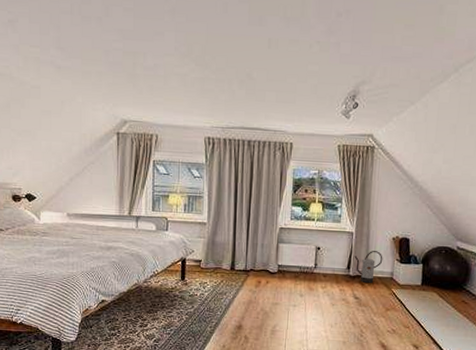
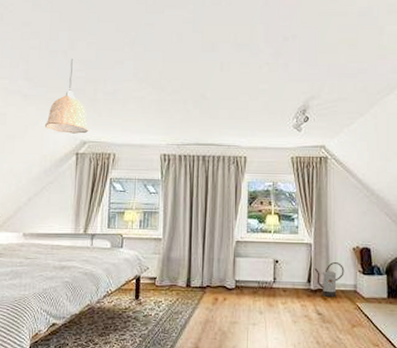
pendant lamp: none [82,27,129,112] -> present [44,59,89,134]

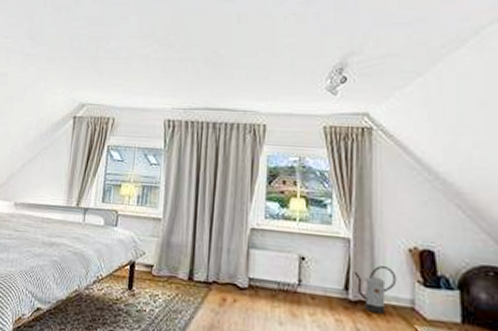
pendant lamp: present [44,59,89,134] -> none [43,15,88,96]

